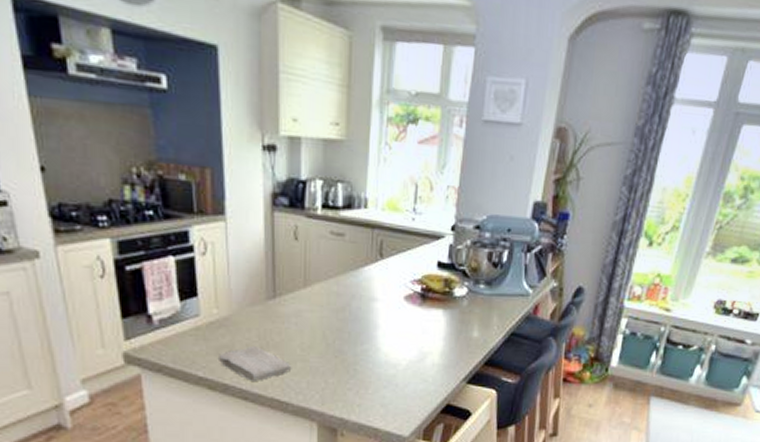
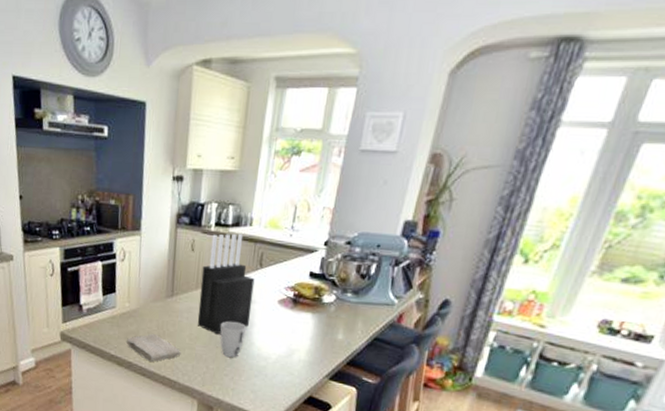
knife block: none [309,217,375,342] -> present [197,233,255,335]
cup: none [338,324,370,367] -> present [220,321,247,357]

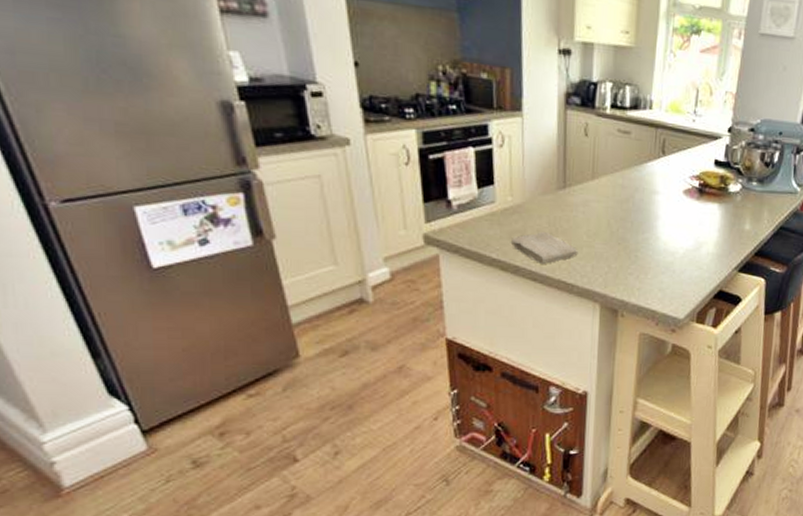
knife block: present [197,233,255,335] -> none [595,117,657,230]
cup: present [220,321,247,357] -> none [622,214,651,254]

